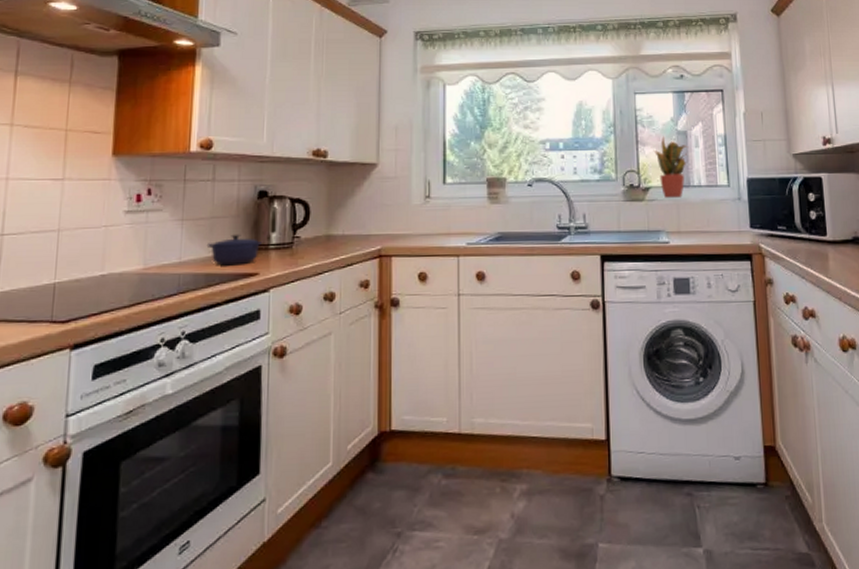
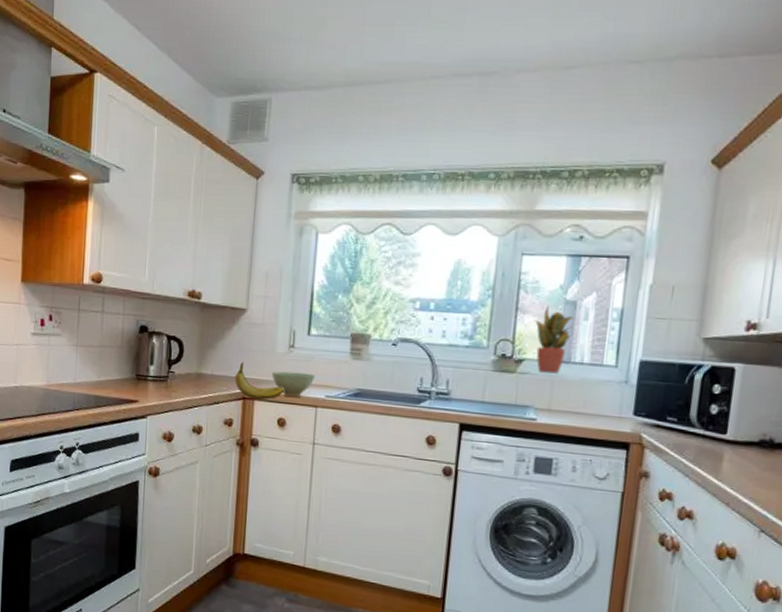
cooking pot: present [206,234,262,266] -> none [96,363,142,392]
fruit: none [368,217,424,256] -> present [234,361,285,400]
bowl: none [408,222,455,249] -> present [271,371,316,398]

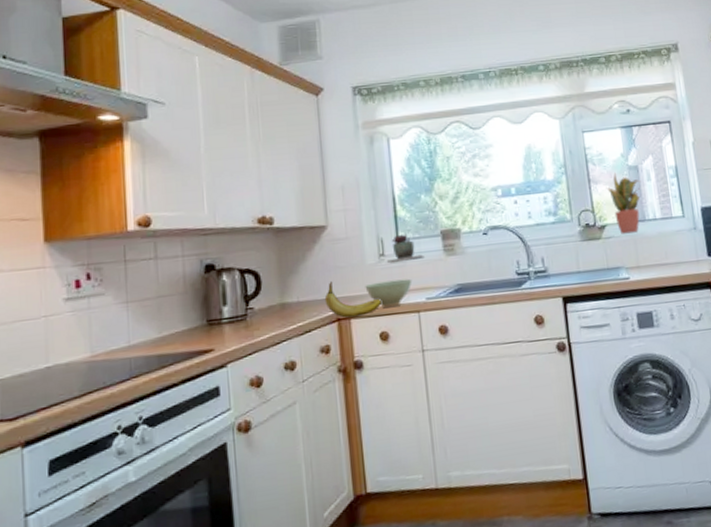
succulent plant: none [296,330,331,358] -> present [387,234,424,264]

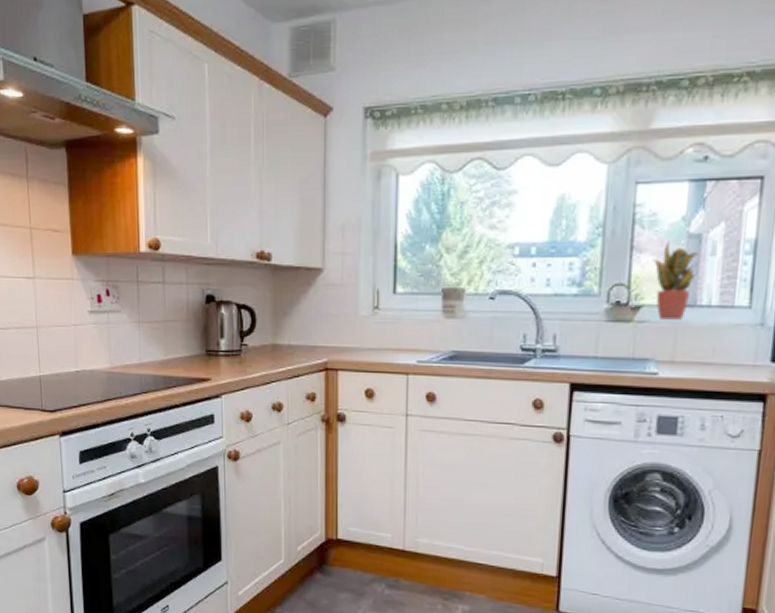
fruit: present [324,280,382,319] -> none [314,328,371,370]
bowl: present [365,278,412,308] -> none [355,336,405,365]
succulent plant: present [387,234,424,264] -> none [381,287,421,319]

